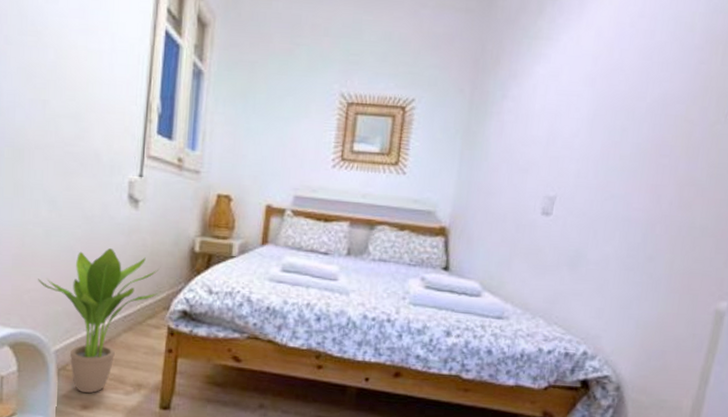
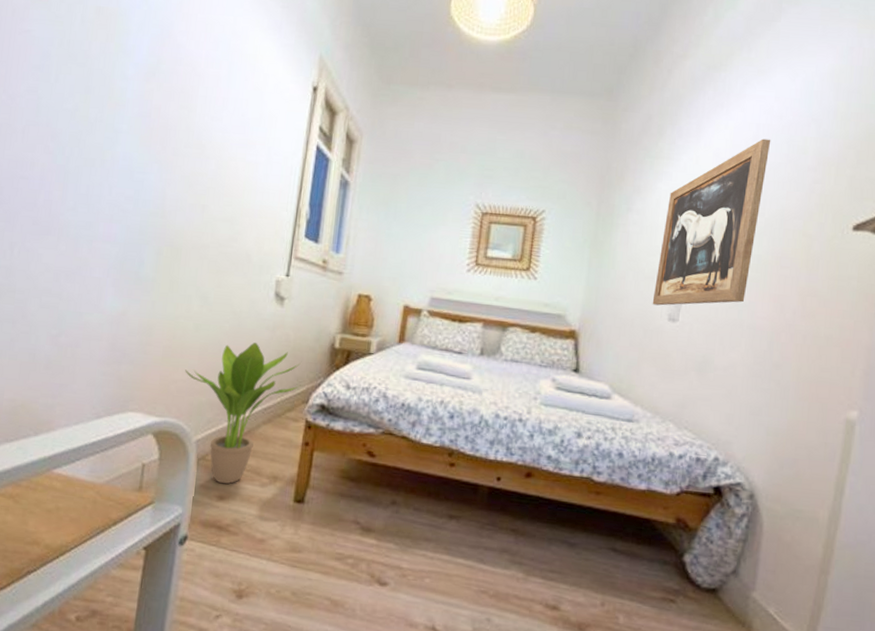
wall art: none [525,15,658,199] -> present [652,138,771,306]

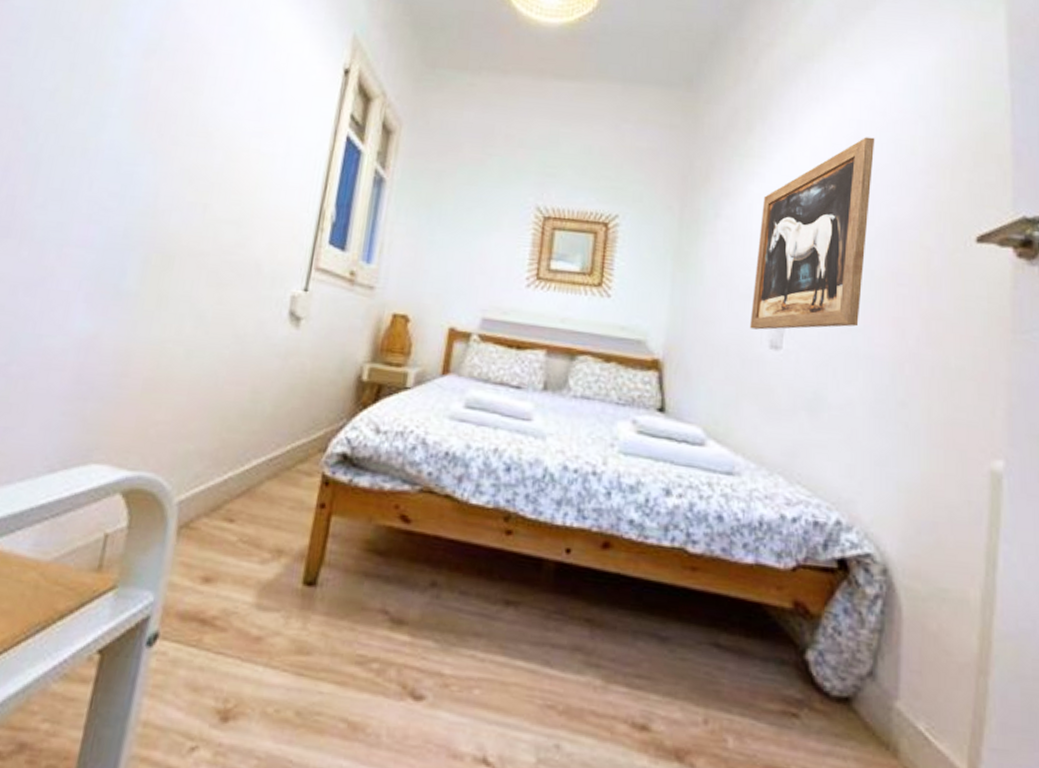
potted plant: present [185,342,301,484] -> none [169,374,318,560]

